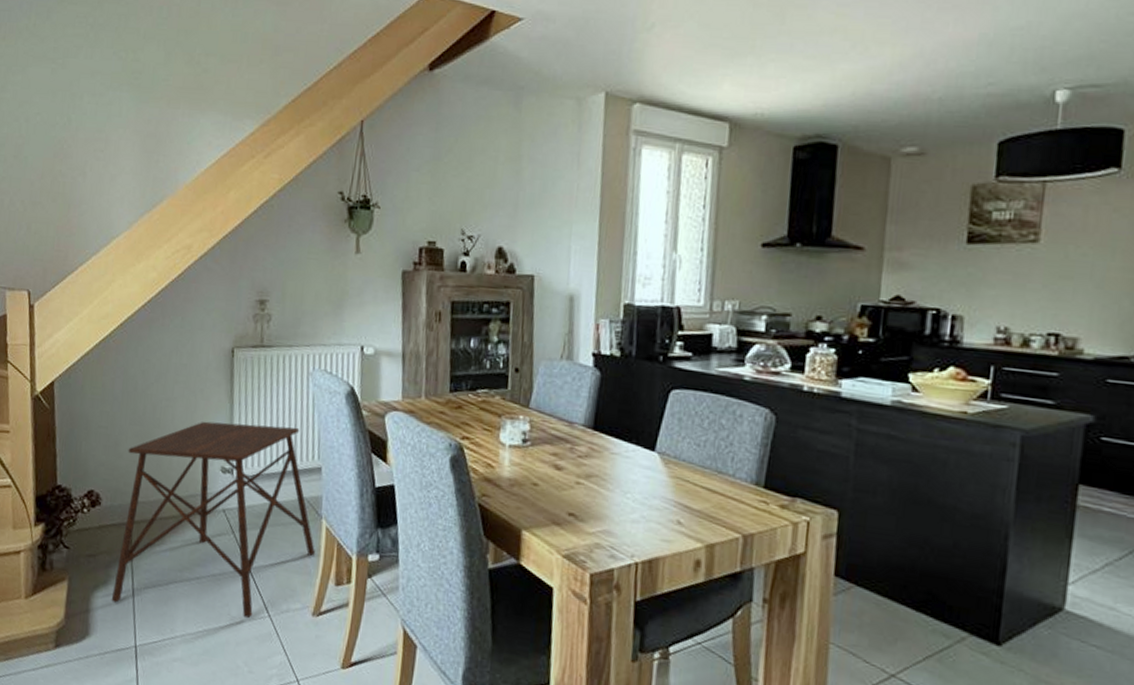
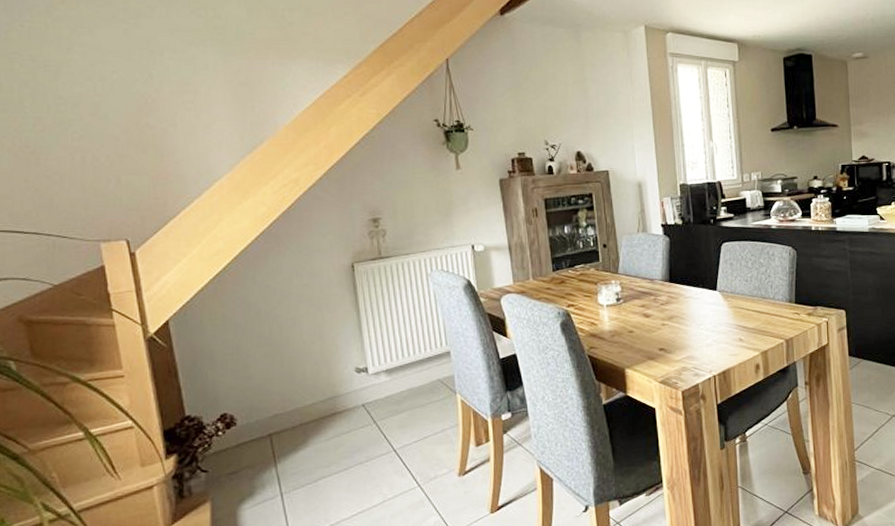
side table: present [111,421,316,619] -> none [258,322,455,510]

